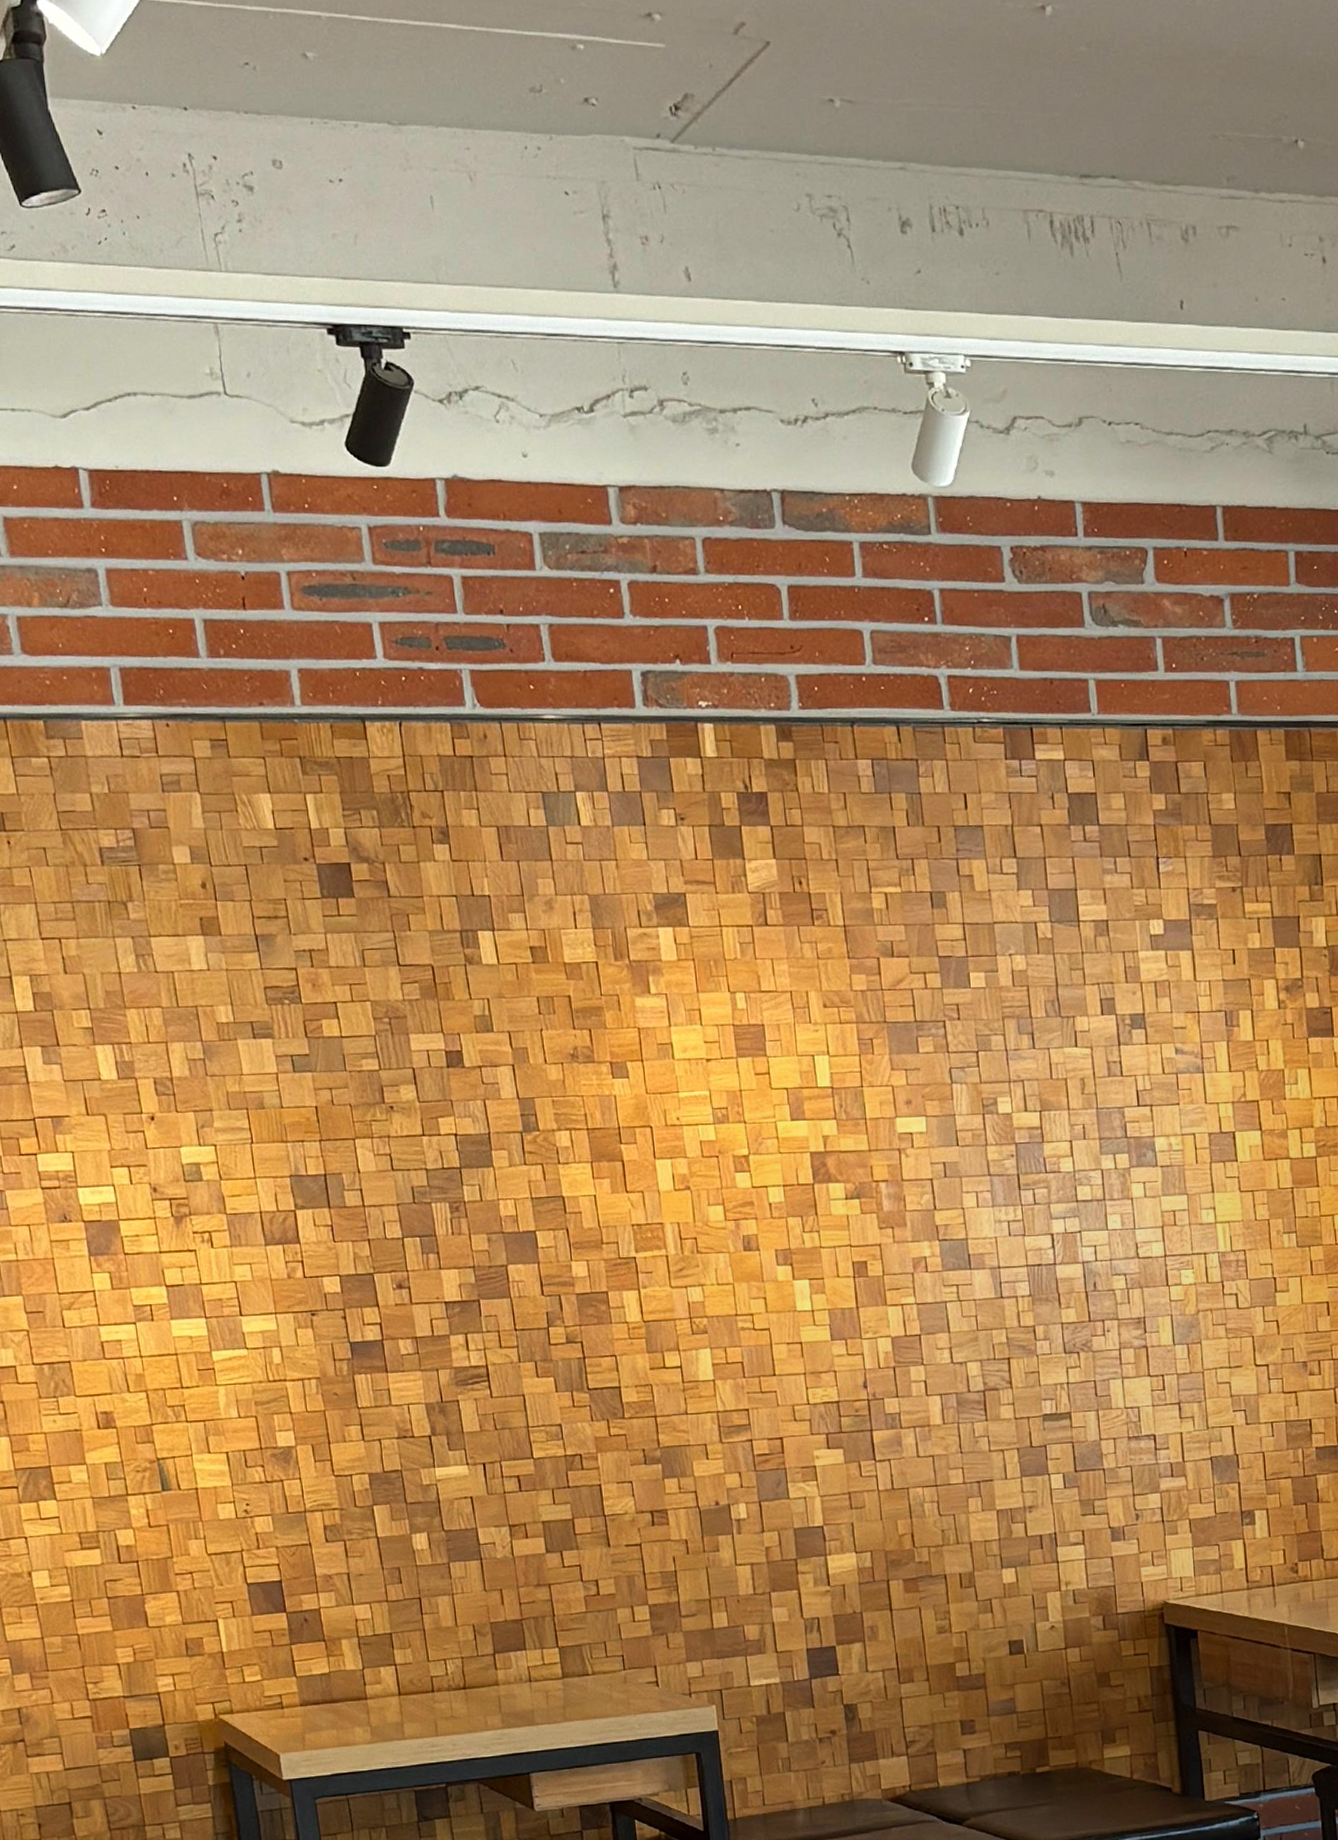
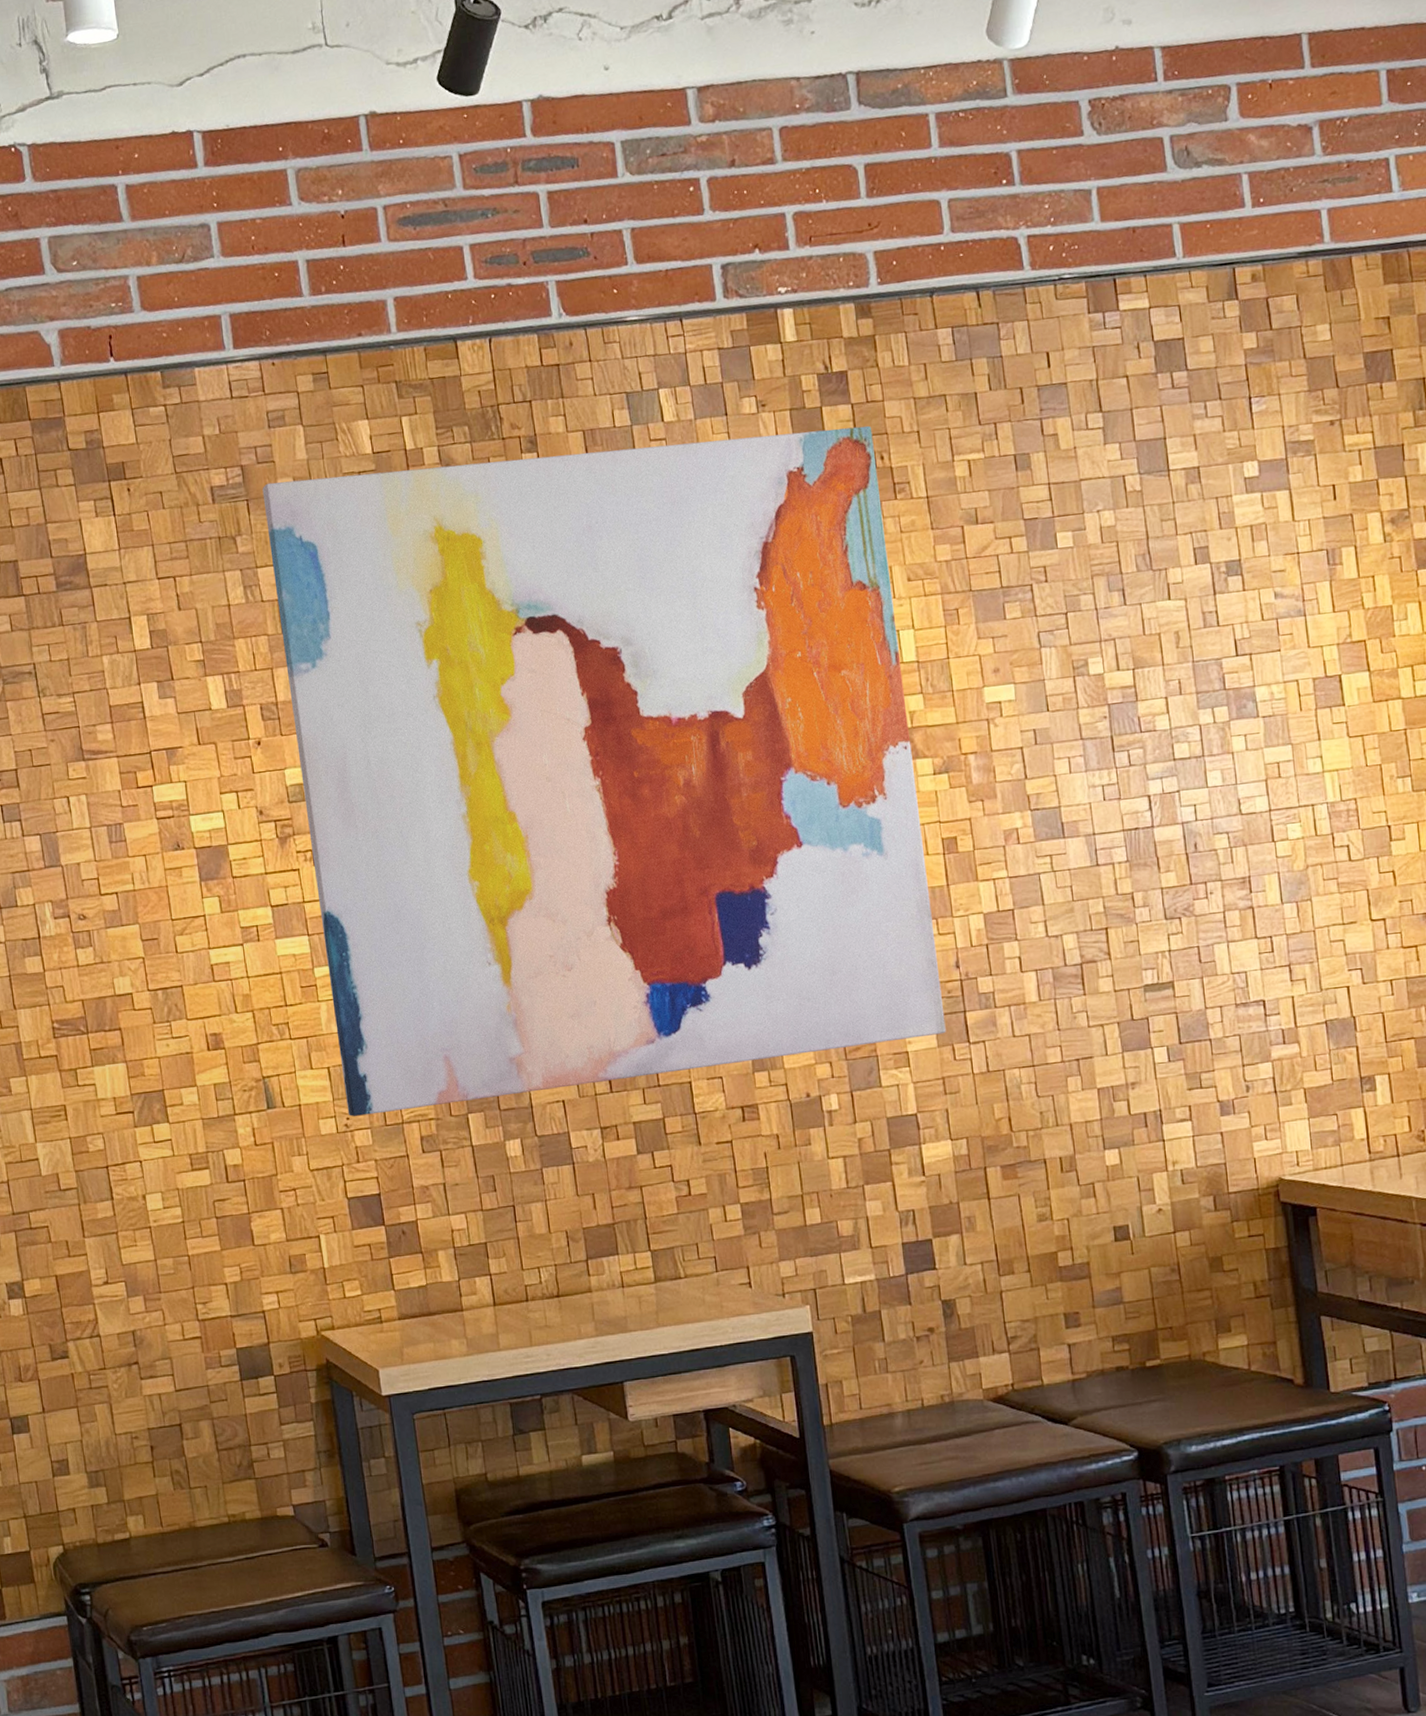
wall art: none [155,849,853,1503] -> present [262,425,946,1117]

